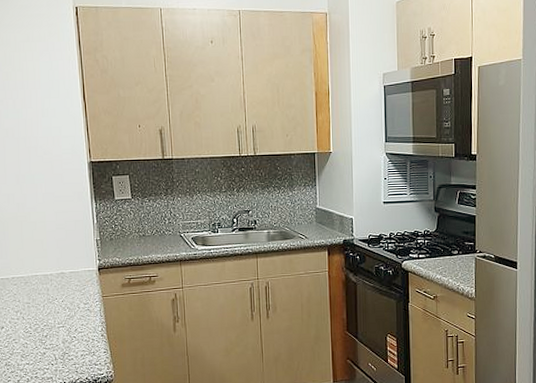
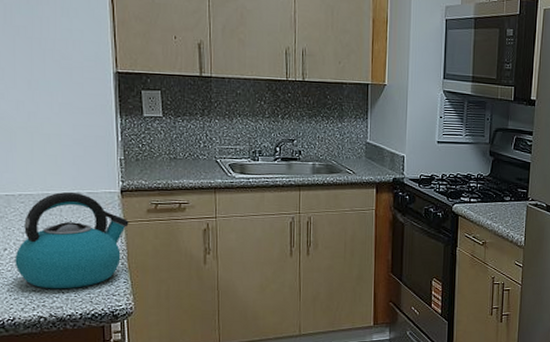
kettle: none [10,272,106,362] -> present [15,191,129,289]

